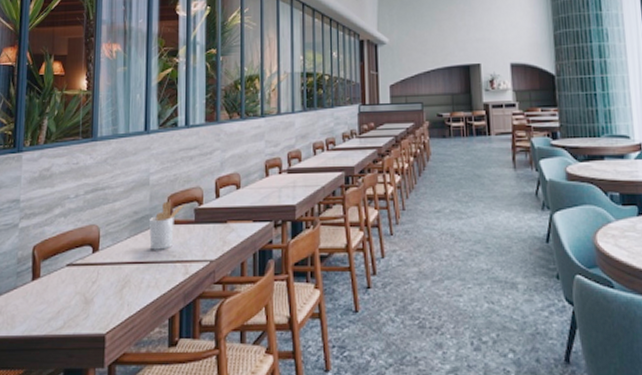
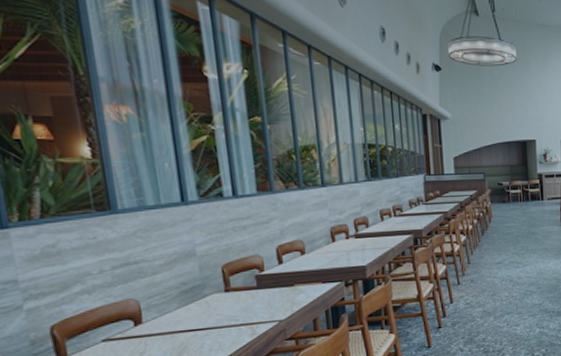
utensil holder: present [148,201,187,250] -> none [201,270,245,317]

